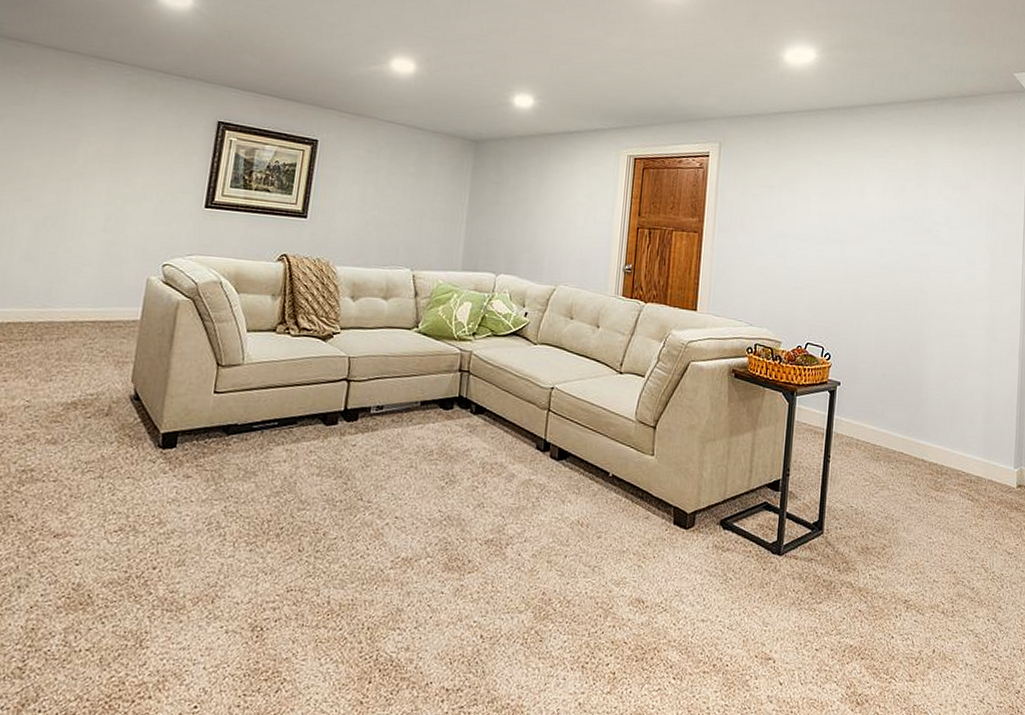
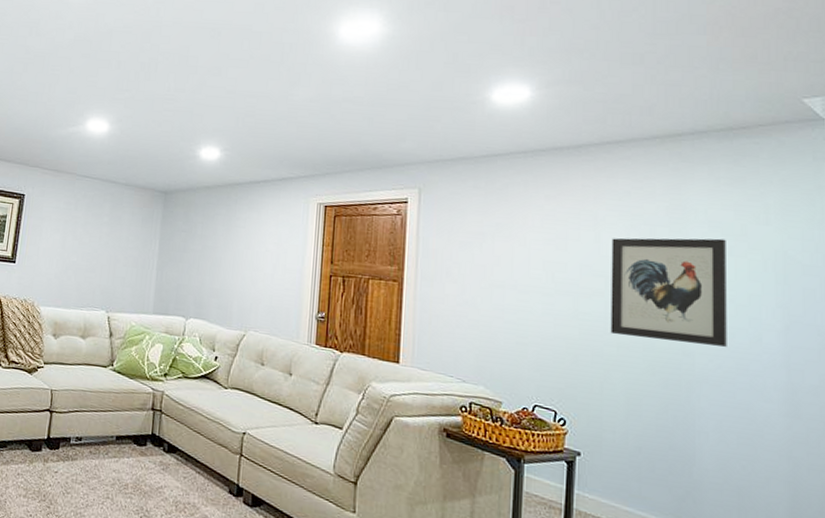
wall art: none [868,191,955,284] -> present [610,238,727,347]

